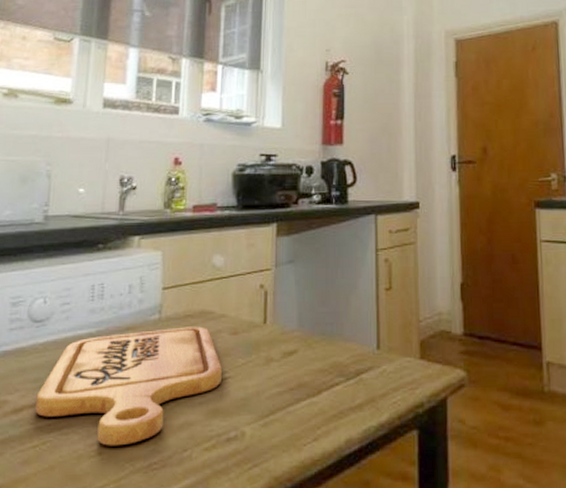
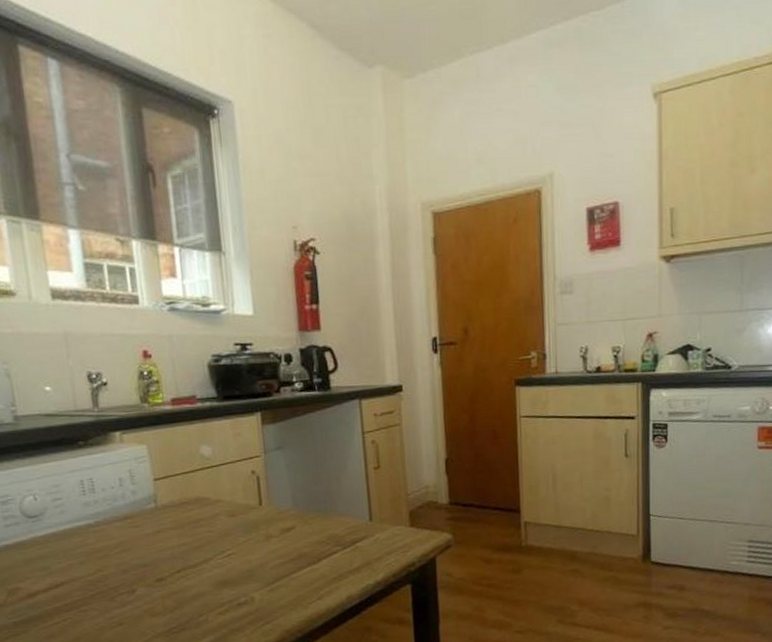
cutting board: present [35,326,222,446] -> none [47,511,226,618]

